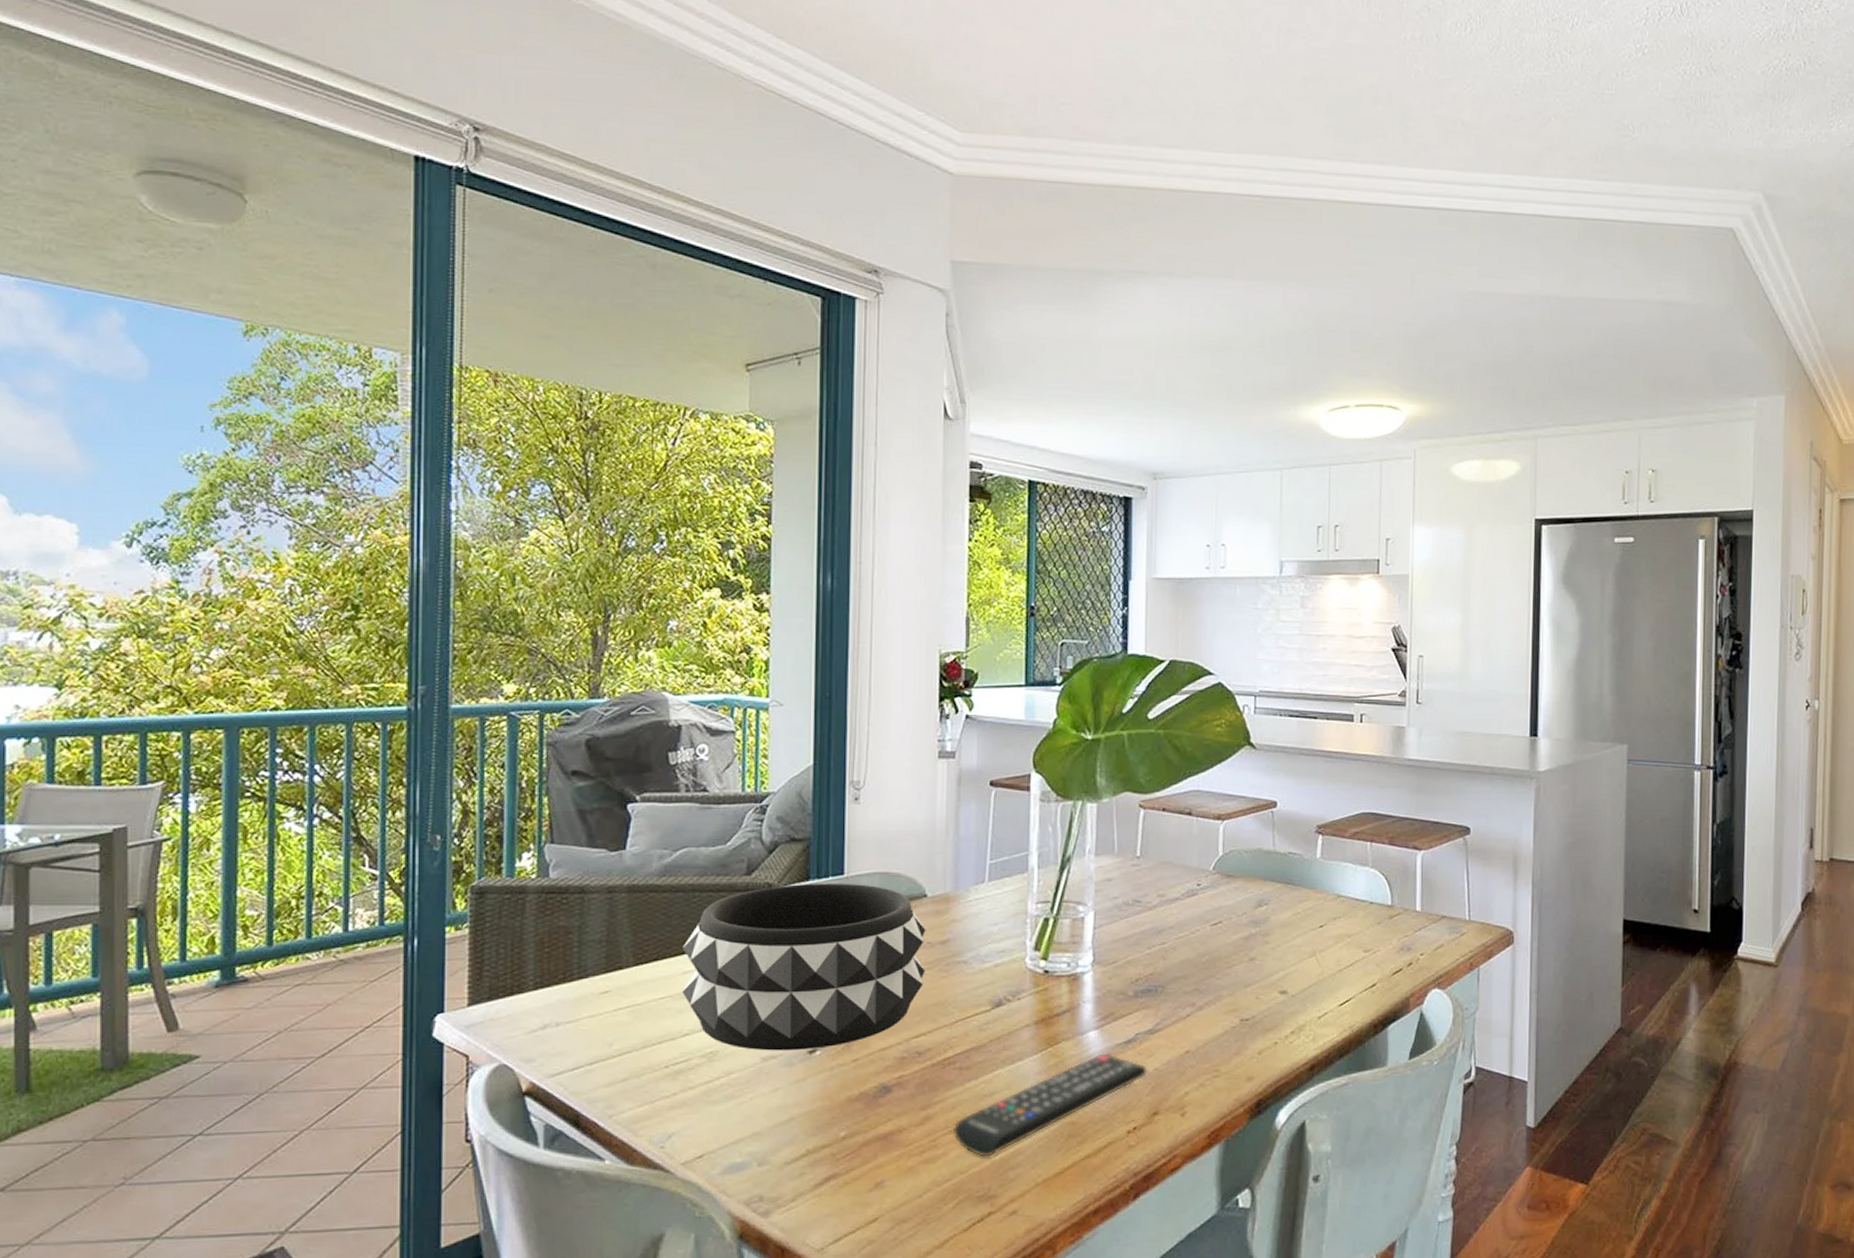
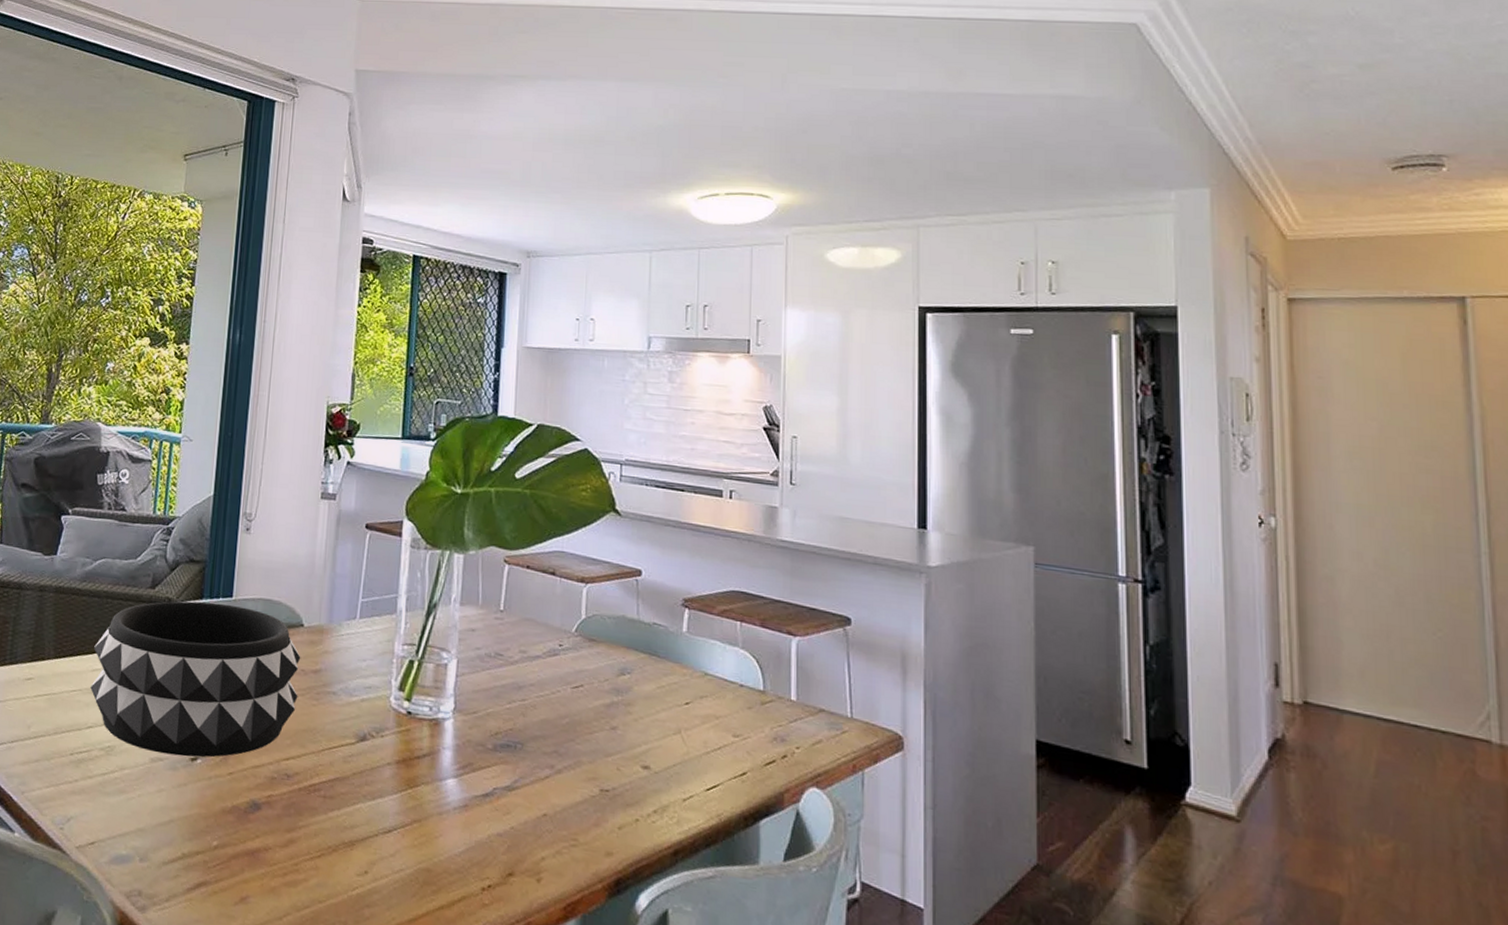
remote control: present [952,1053,1148,1157] -> none [314,802,504,891]

